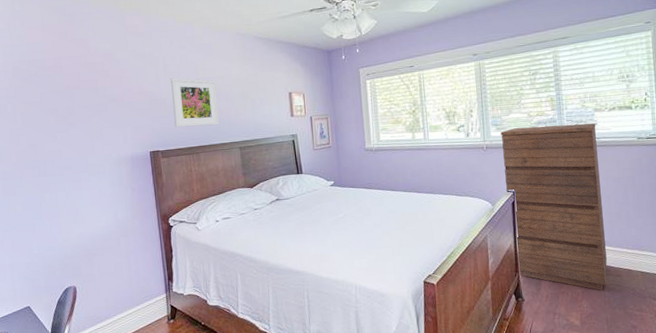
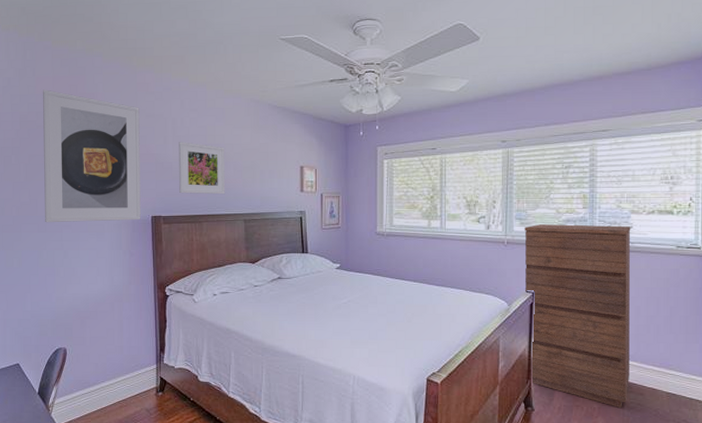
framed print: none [34,38,140,167] -> present [43,89,141,223]

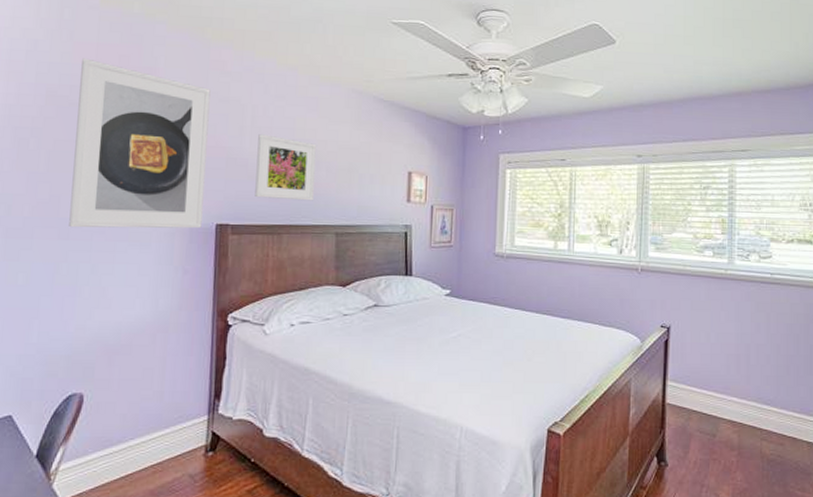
dresser: present [524,224,631,408] -> none [660,250,770,460]

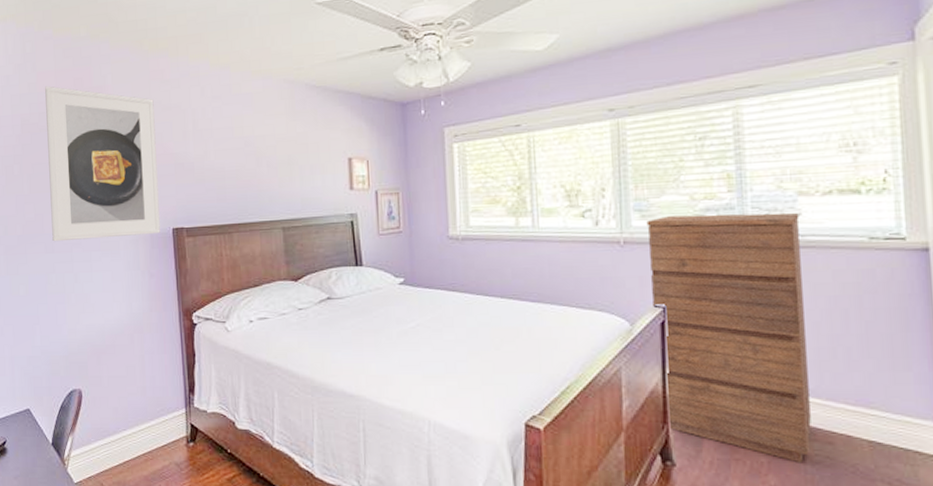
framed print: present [255,134,316,201] -> none [200,136,258,200]
dresser: none [660,250,770,460] -> present [646,212,811,462]

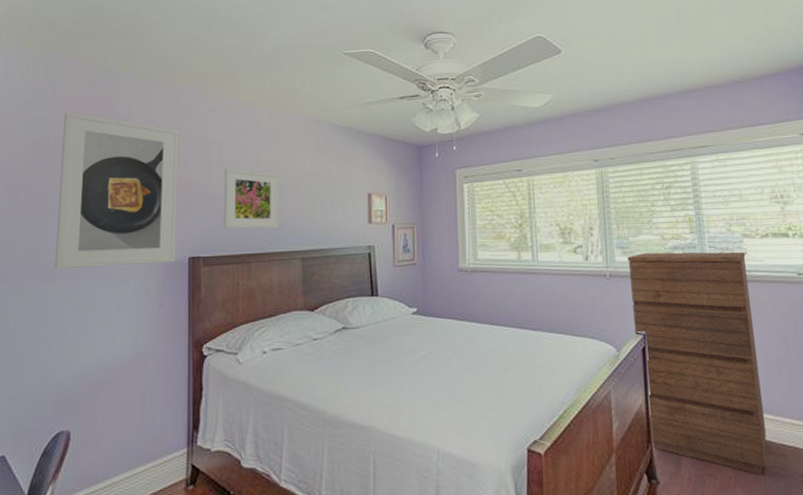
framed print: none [200,136,258,200] -> present [224,168,279,229]

